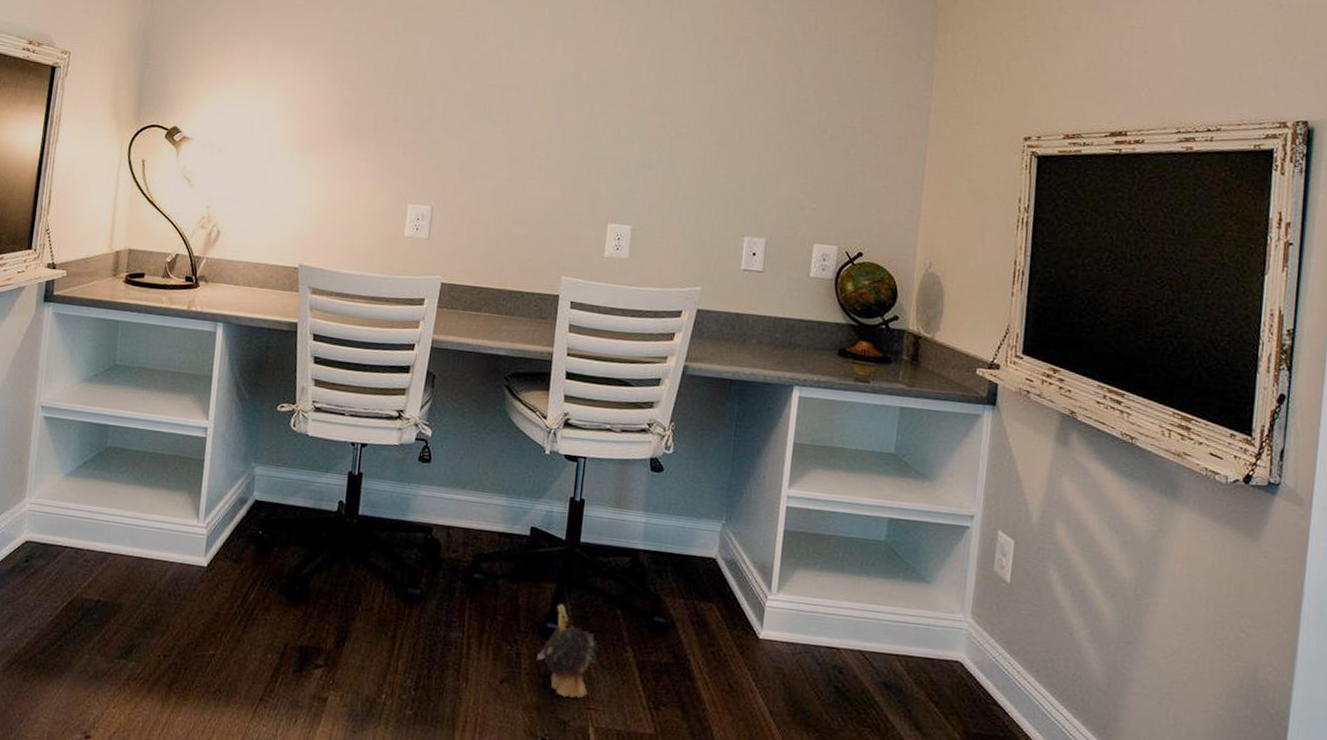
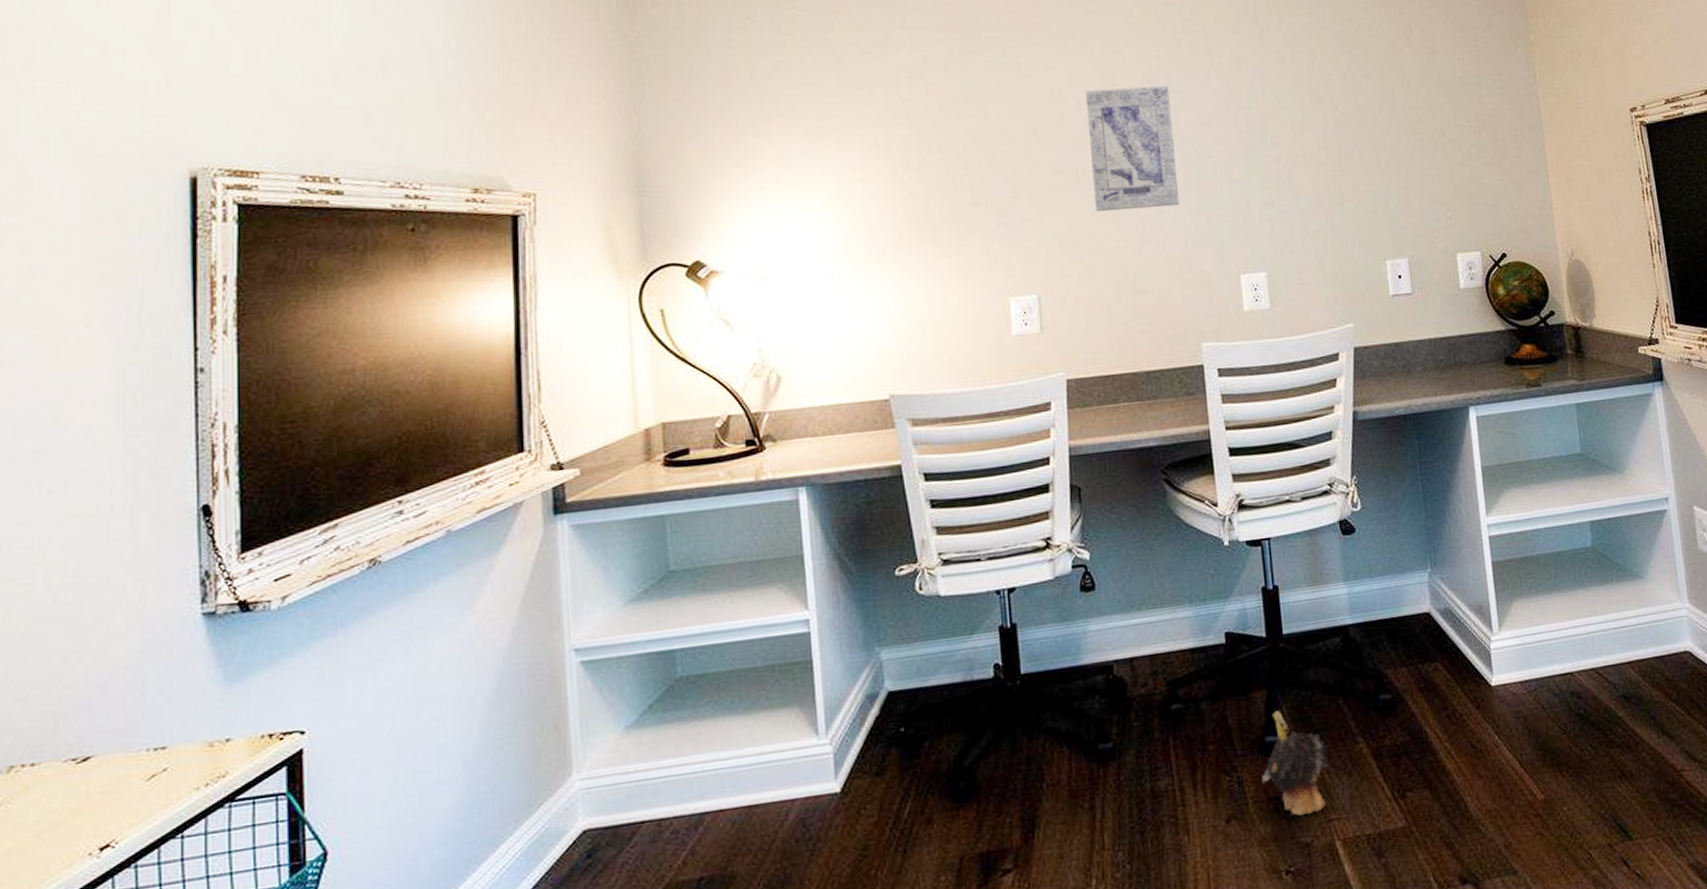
wall art: none [494,37,578,152] -> present [1085,86,1180,212]

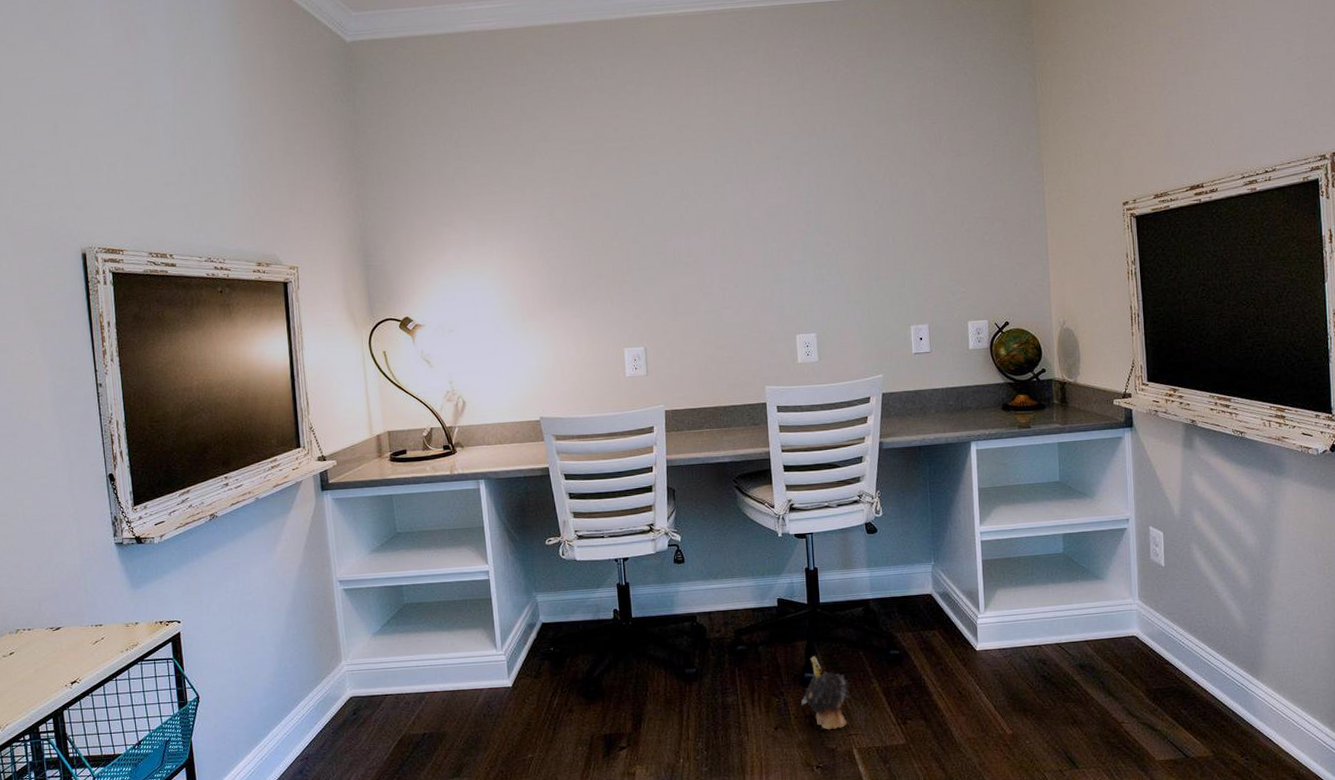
wall art: present [1085,86,1180,212] -> none [680,185,751,285]

